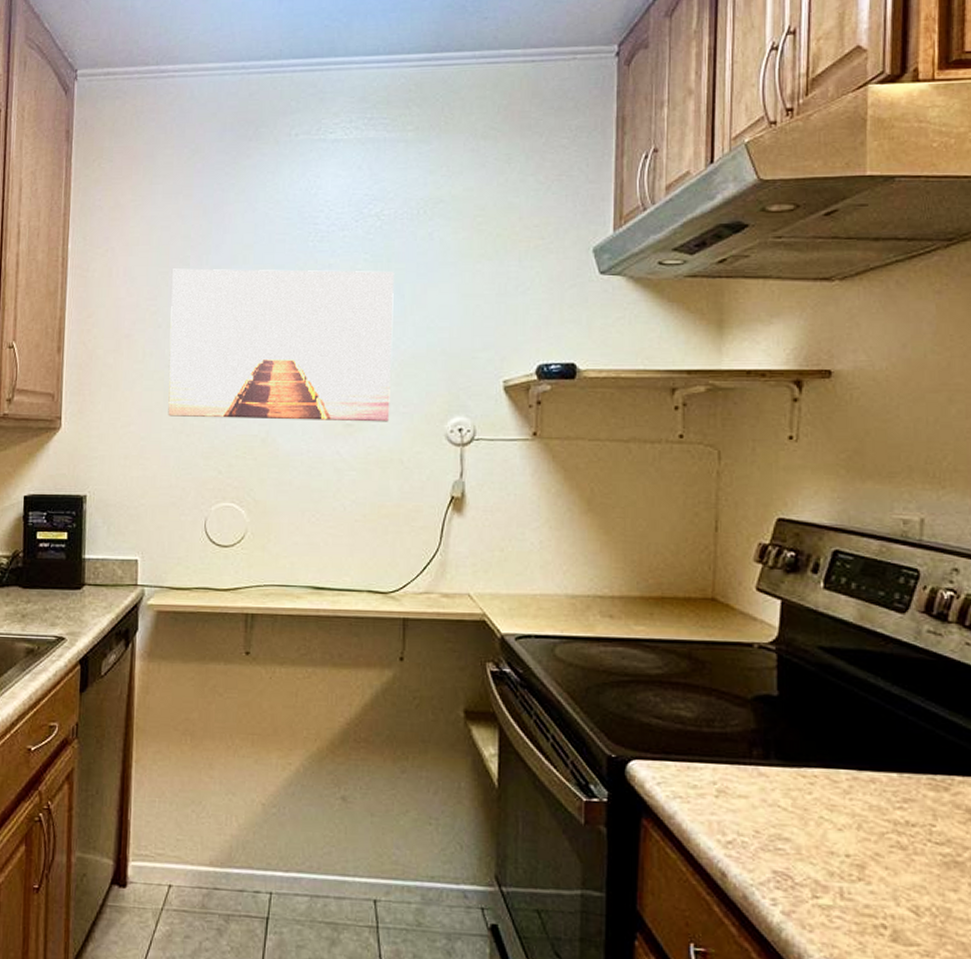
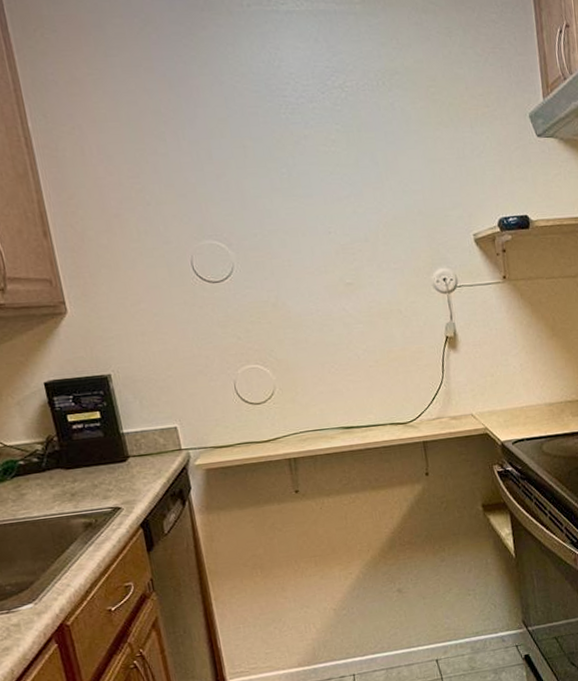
wall art: present [168,268,394,422] -> none [149,140,384,291]

